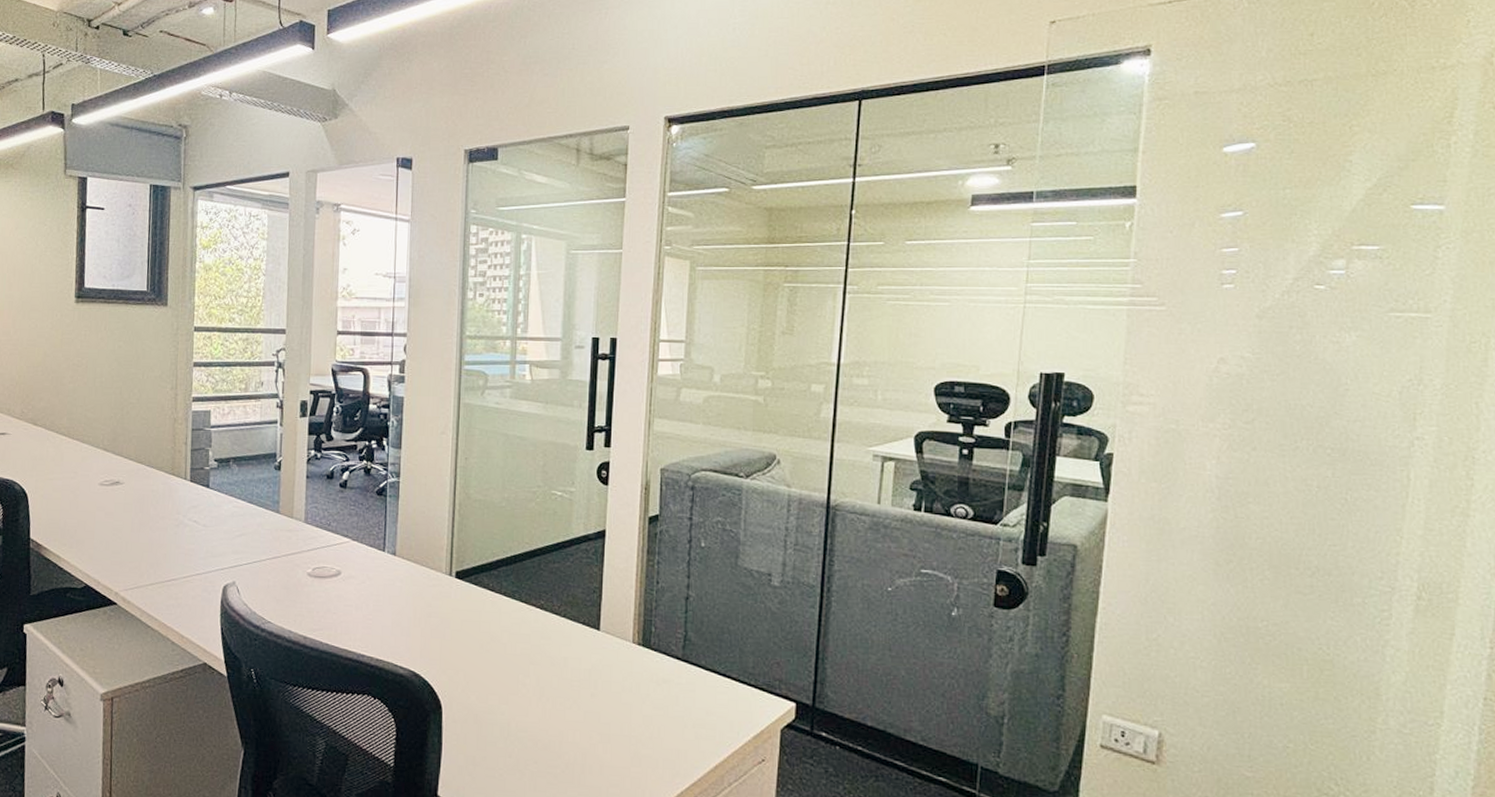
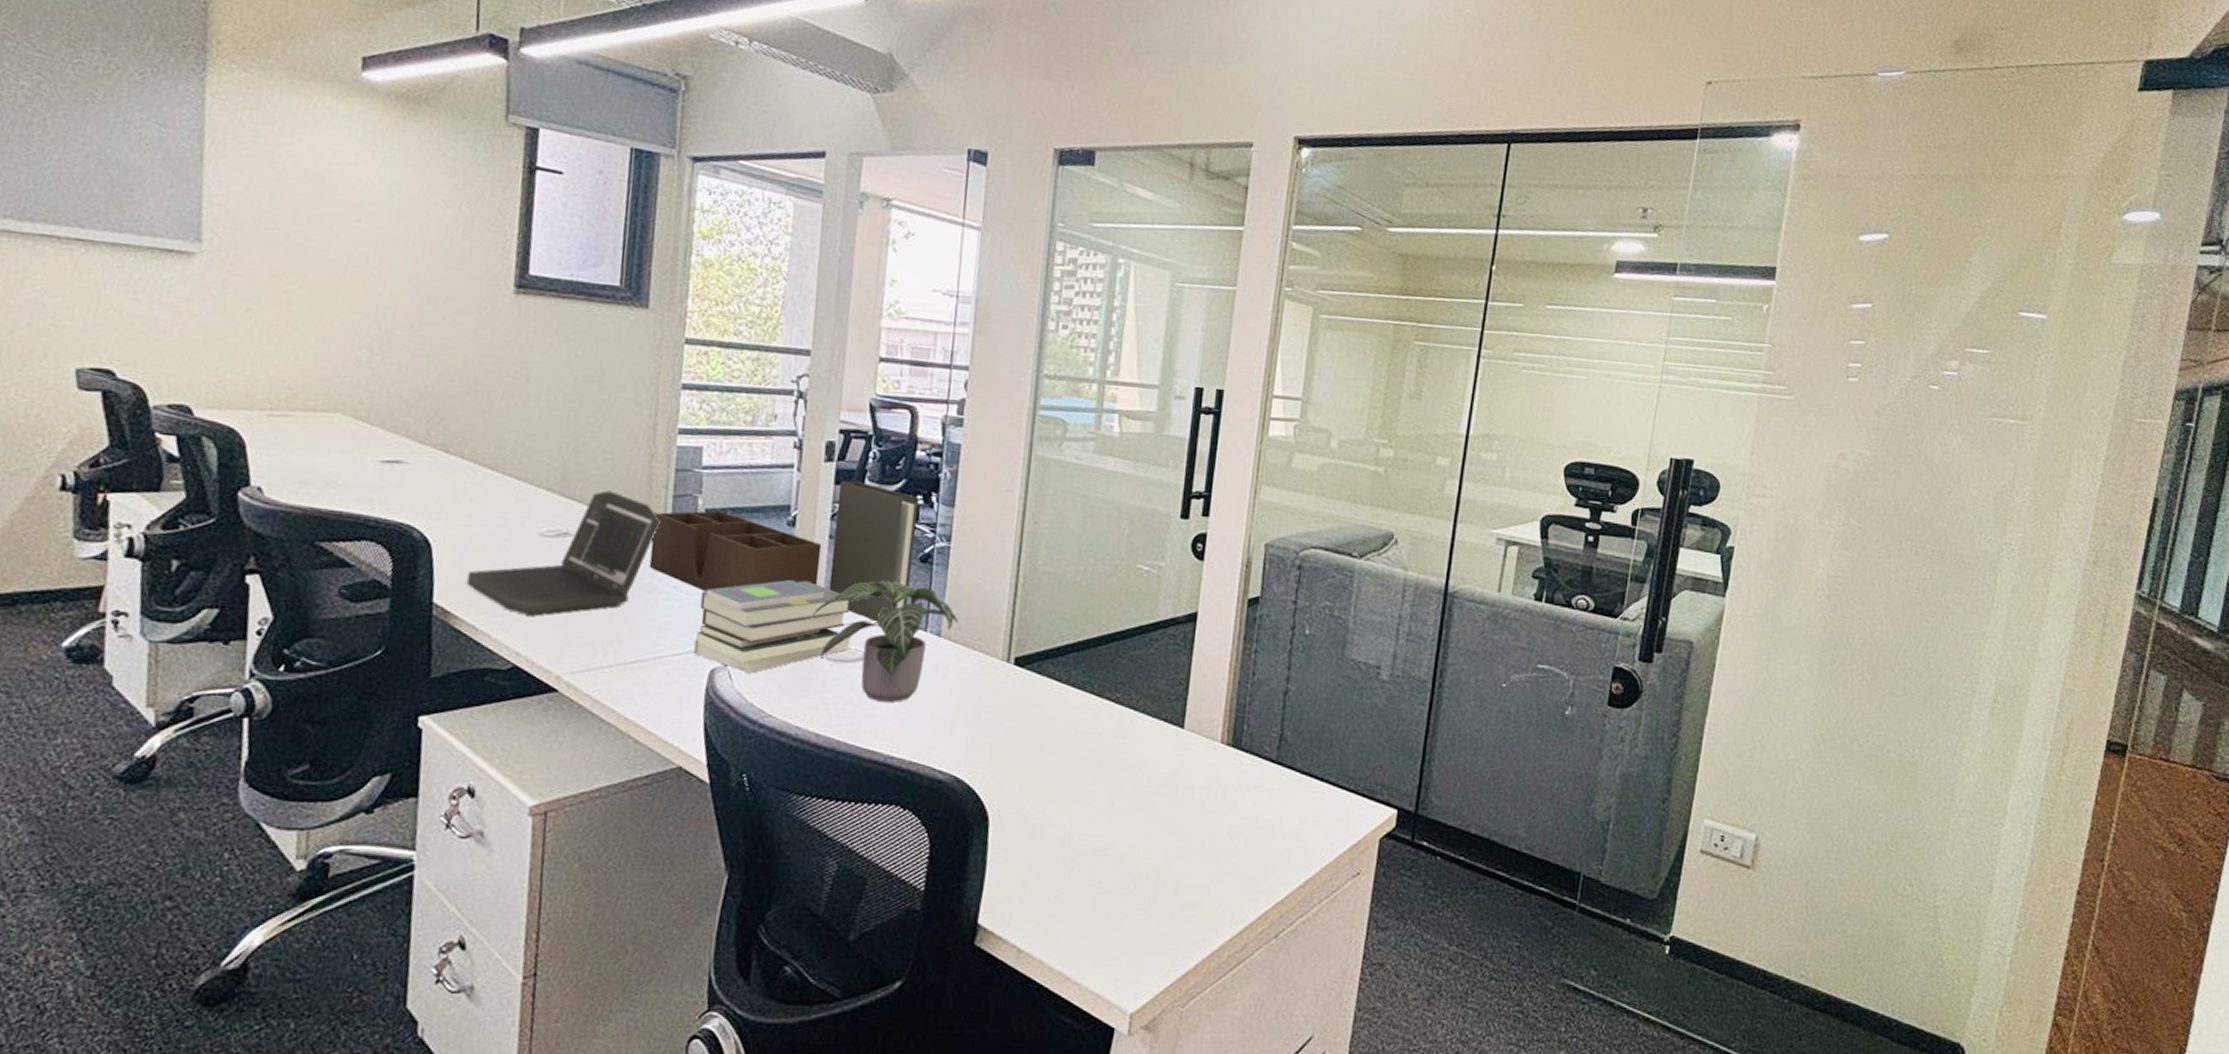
laptop: none [51,448,183,546] -> present [466,490,661,616]
desk organizer: none [176,459,301,524] -> present [649,510,822,592]
books: none [211,512,328,589] -> present [693,579,852,674]
potted plant: none [296,510,409,610] -> present [811,580,959,702]
binder: none [308,431,374,545] -> present [828,480,920,622]

